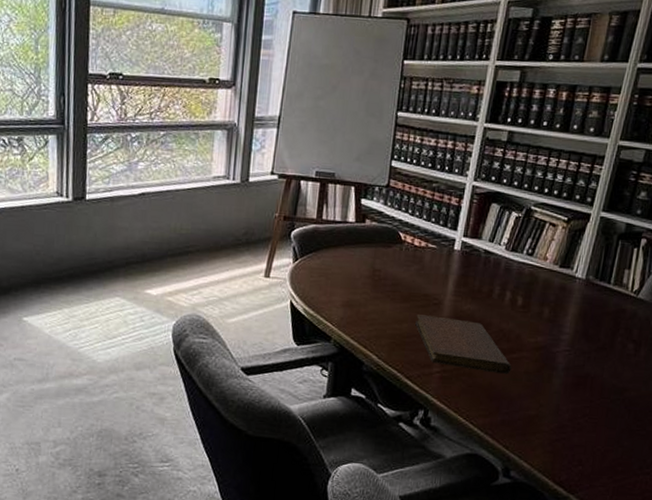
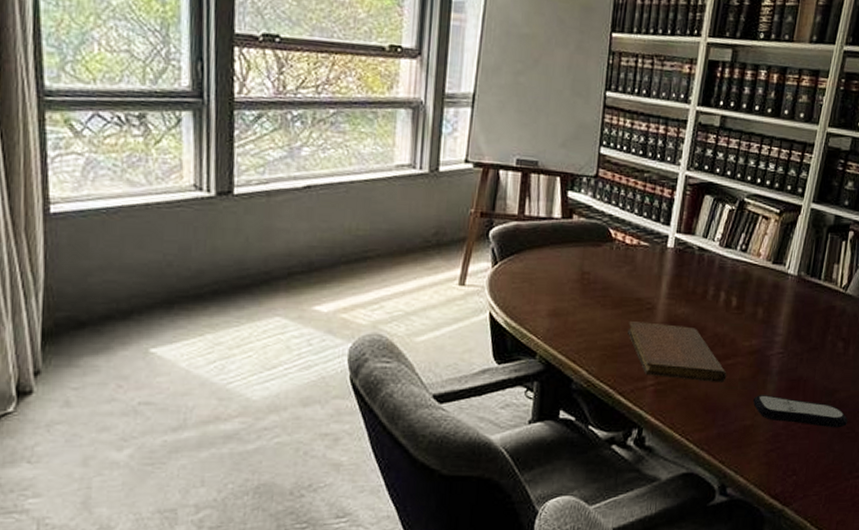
remote control: none [538,388,638,425] -> present [753,395,848,428]

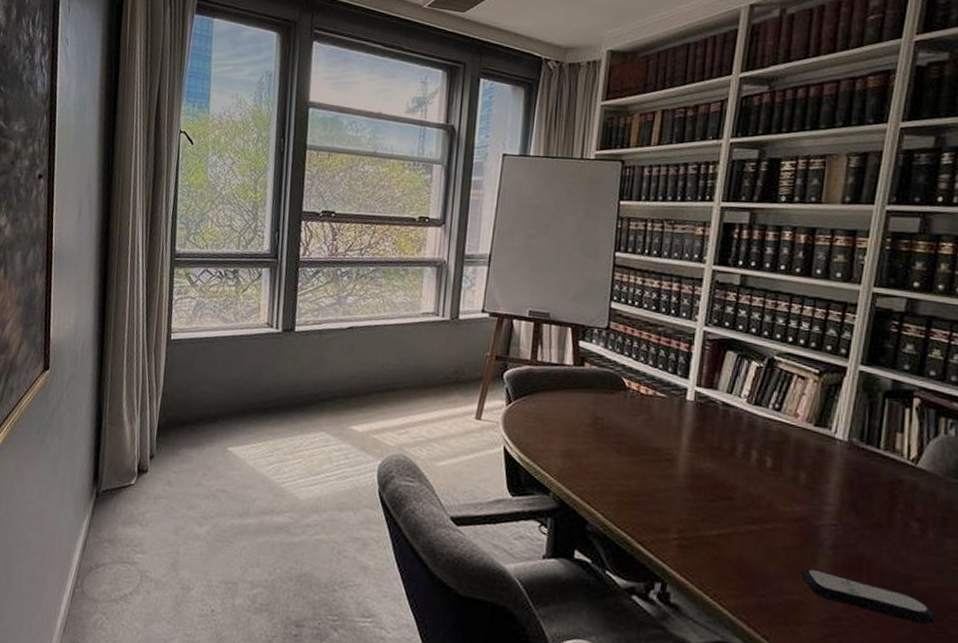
notebook: present [628,321,727,382] -> none [646,470,765,548]

